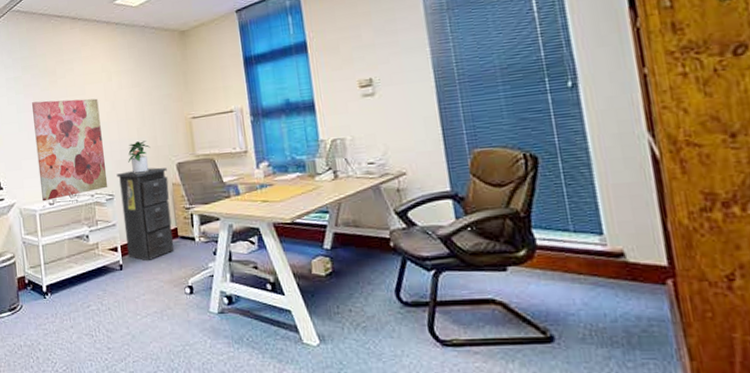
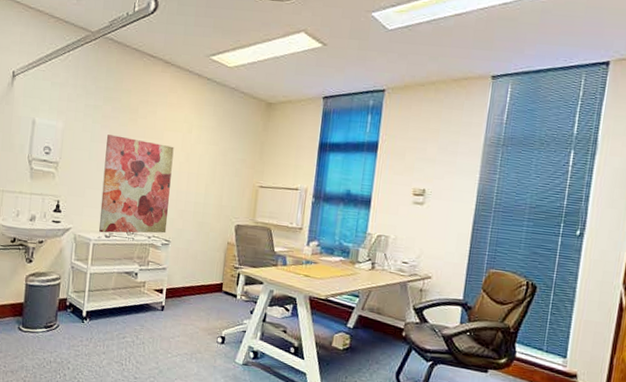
filing cabinet: present [116,167,175,262] -> none [171,222,226,308]
potted plant: present [128,141,151,173] -> none [190,196,215,227]

